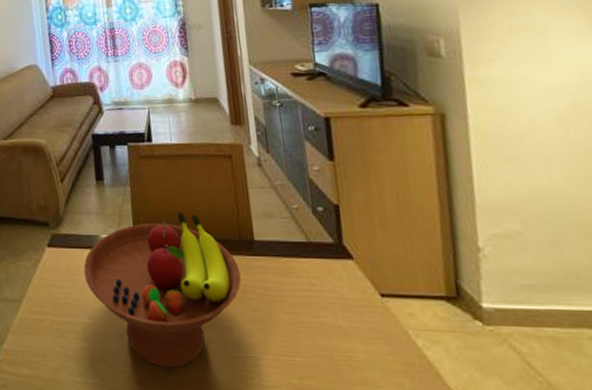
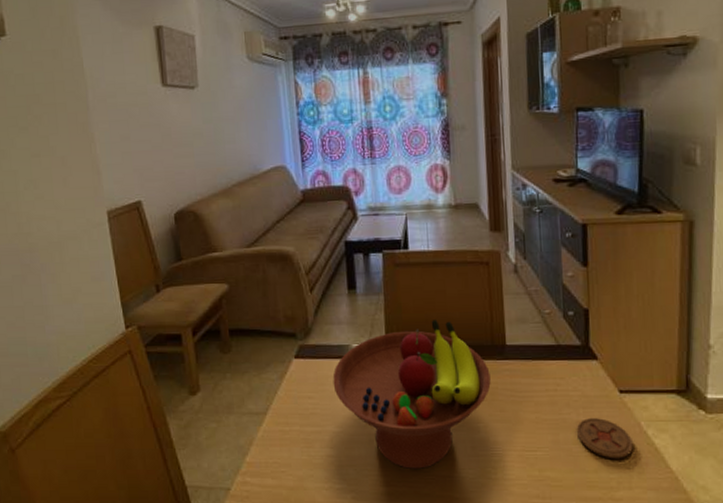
coaster: none [336,323,403,372] -> present [576,418,634,459]

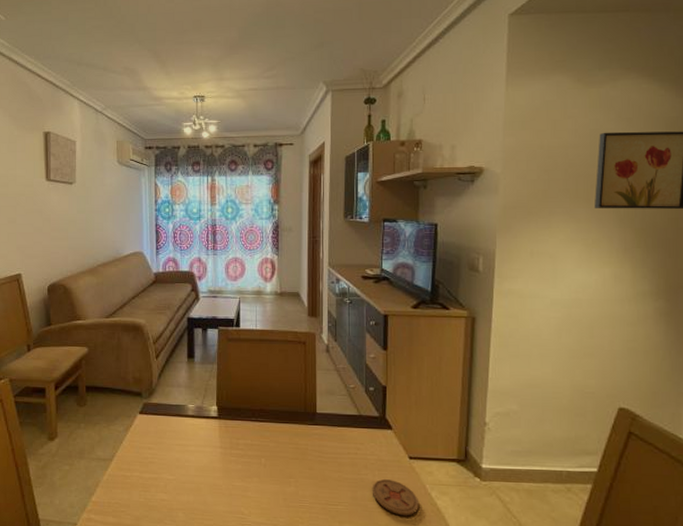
fruit bowl: present [333,320,491,470] -> none [170,388,302,516]

